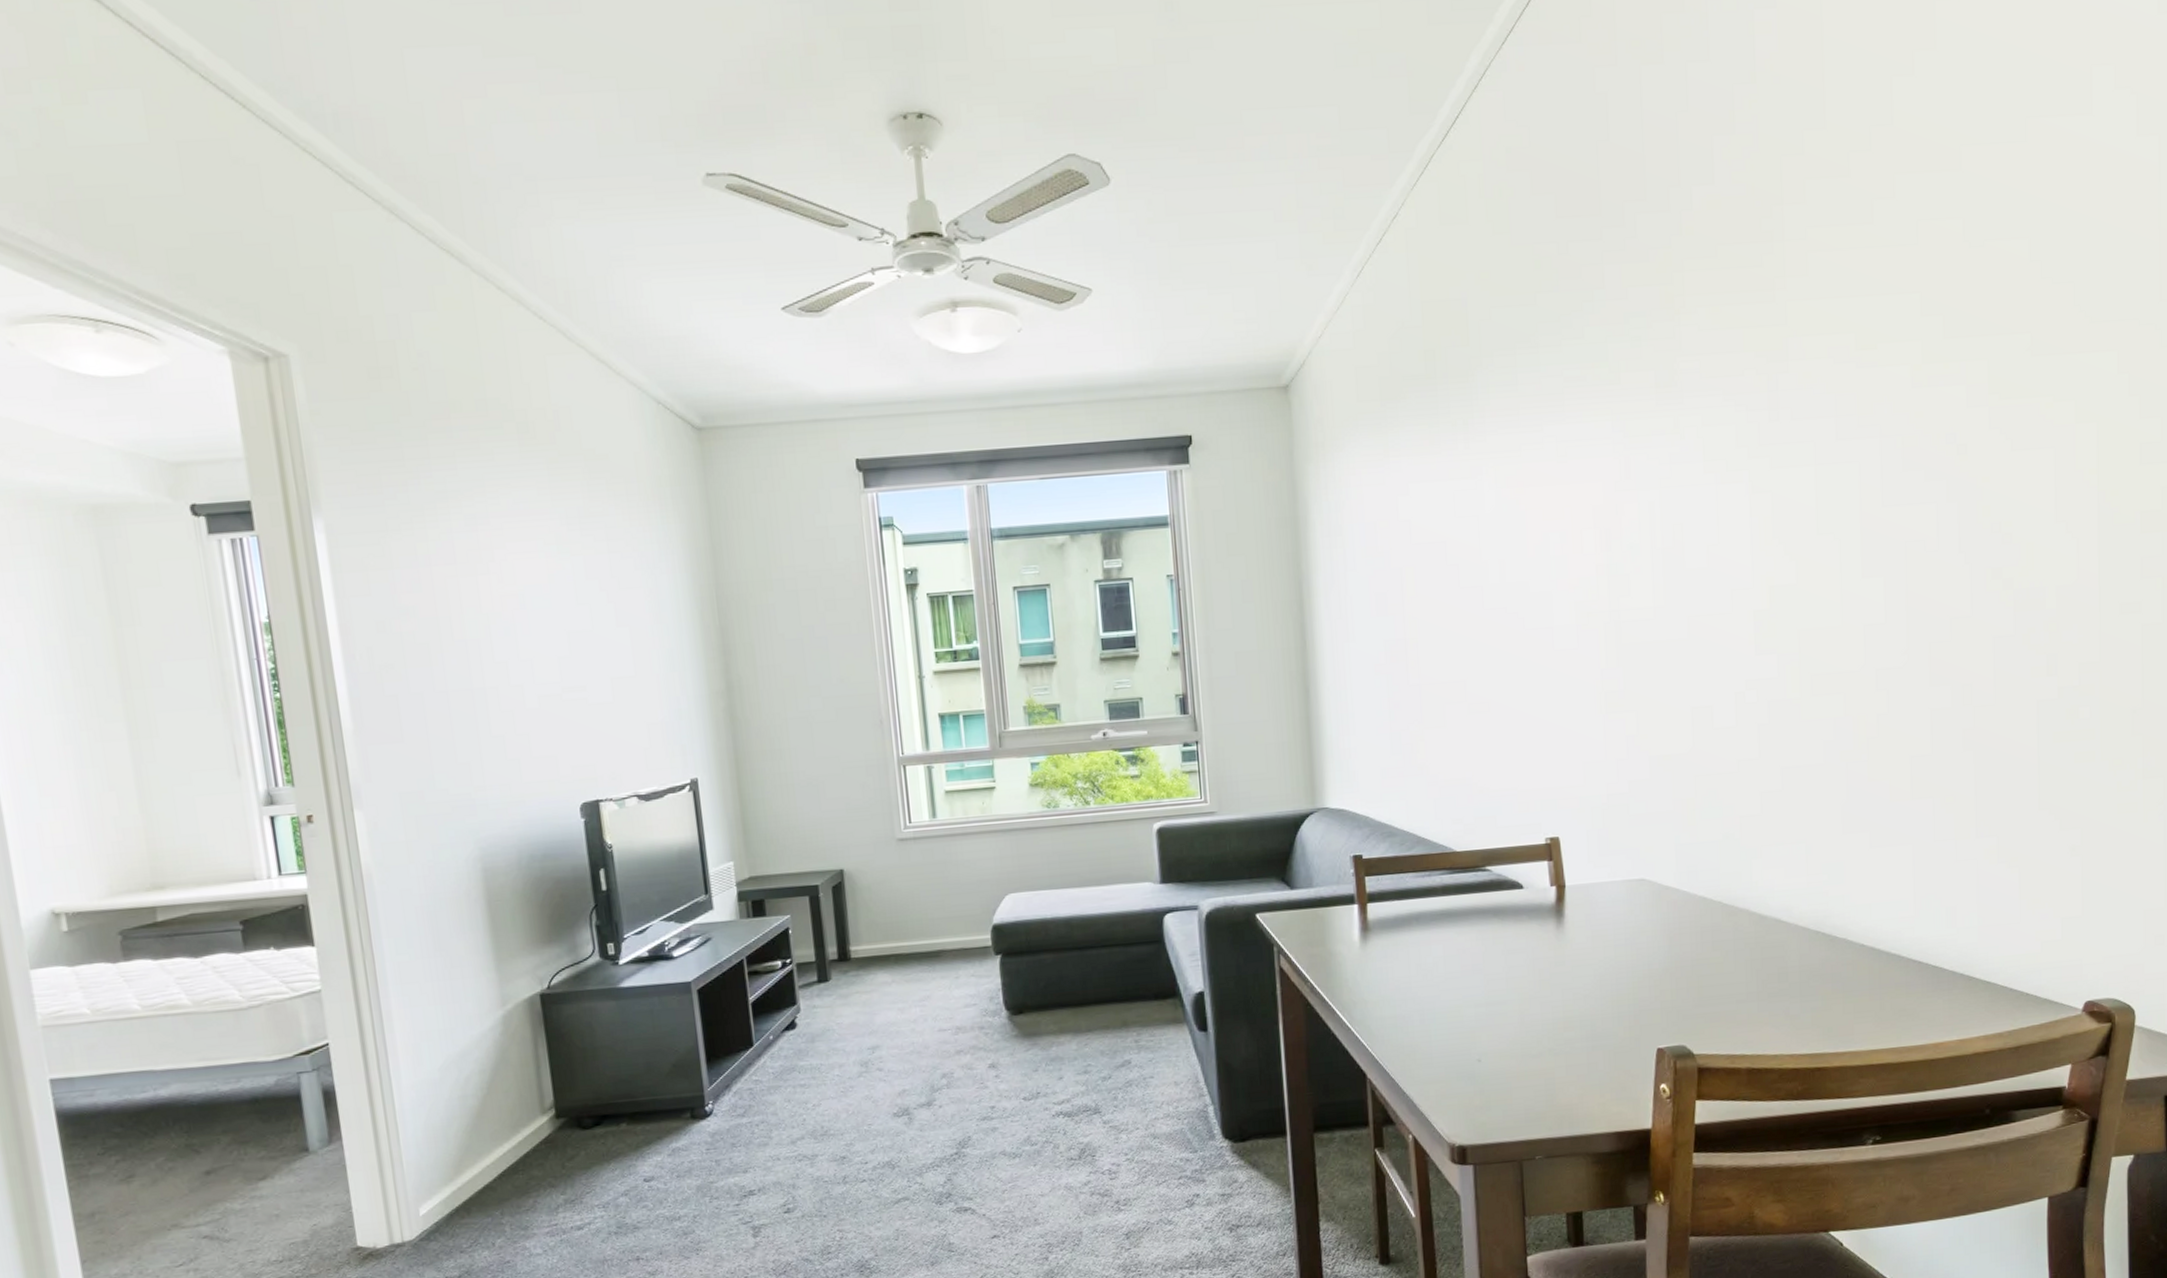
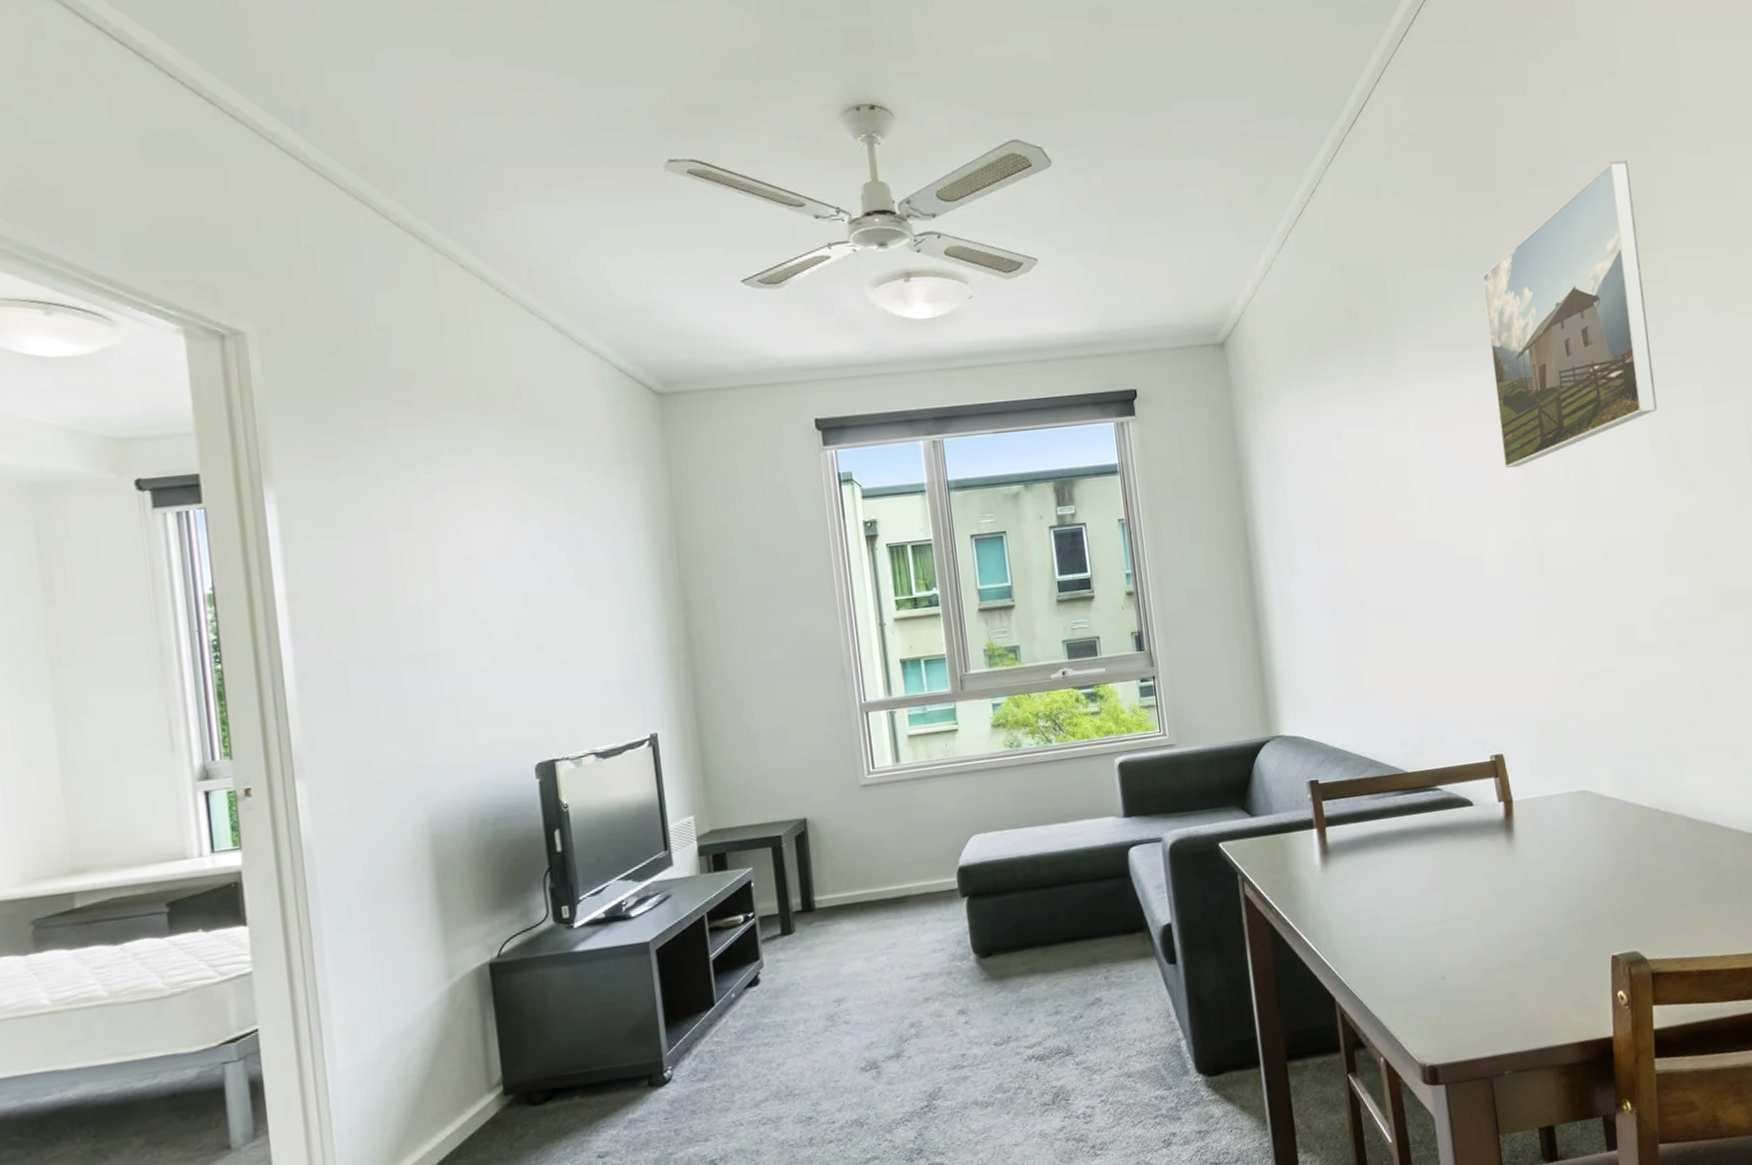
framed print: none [1576,184,1761,533] -> present [1482,161,1657,469]

